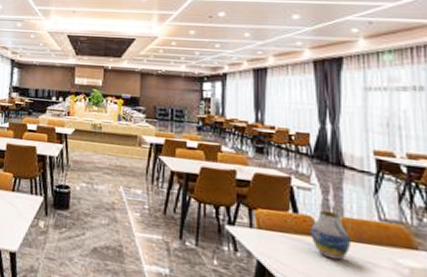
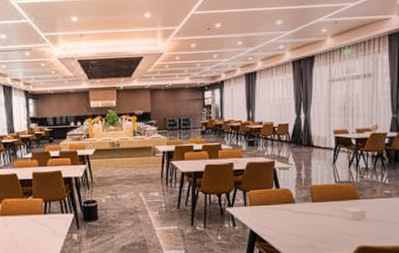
vase: present [311,211,350,261] -> none [289,183,315,218]

